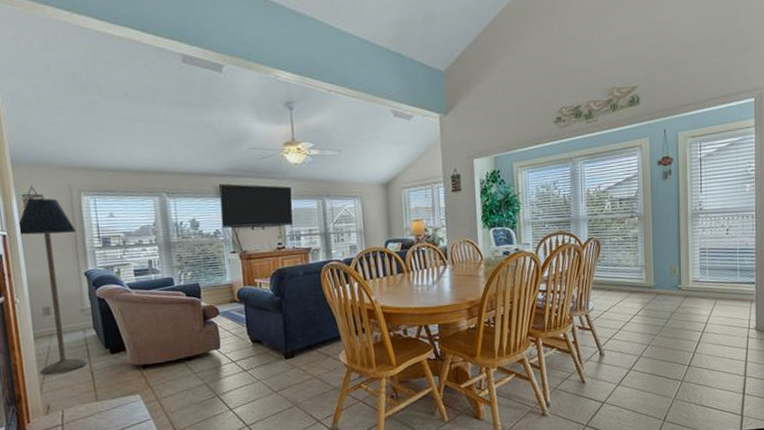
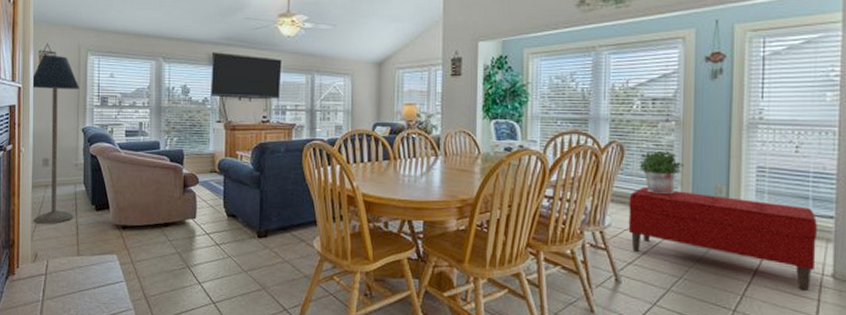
bench: none [606,274,745,342] -> present [628,187,818,291]
potted plant: none [612,242,647,279] -> present [639,150,685,194]

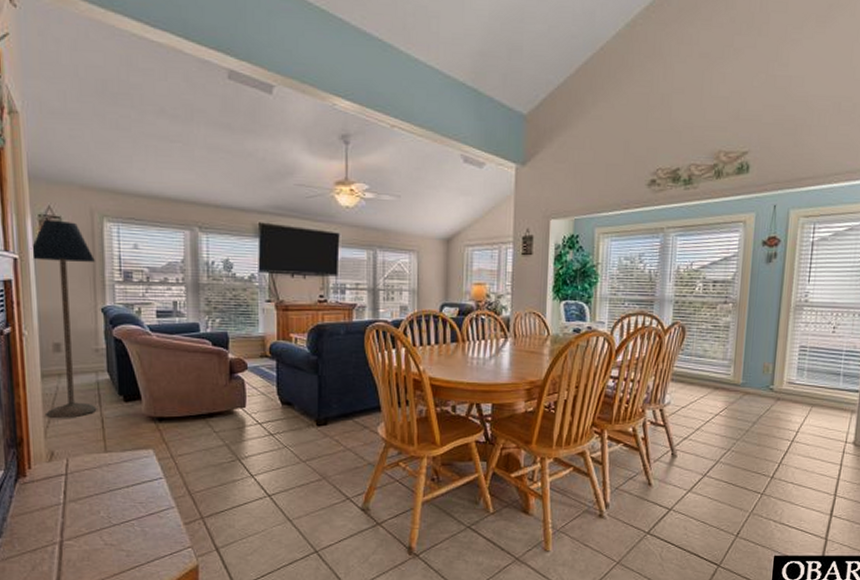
bench: present [628,187,818,291] -> none [685,366,846,457]
potted plant: present [639,150,685,194] -> none [697,331,738,372]

